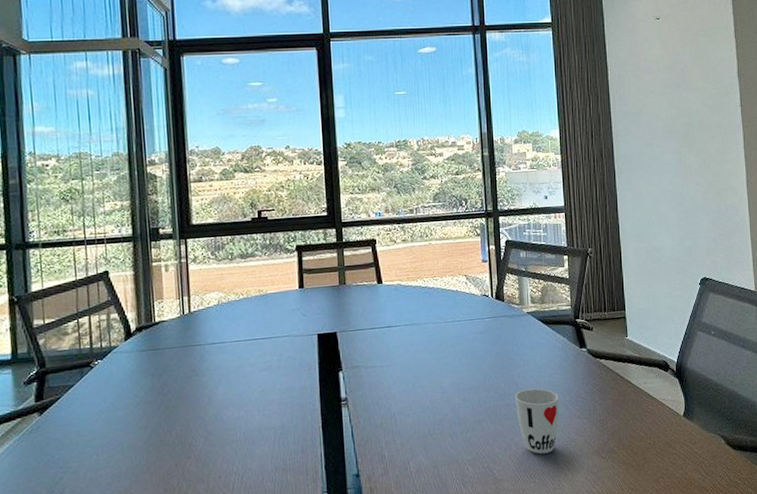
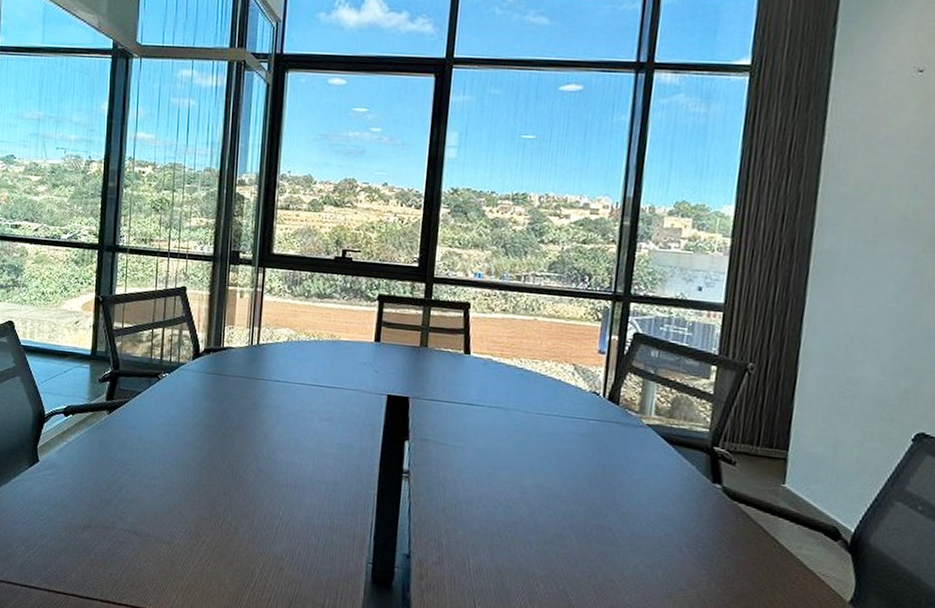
cup: present [515,388,559,454] -> none [611,514,672,596]

